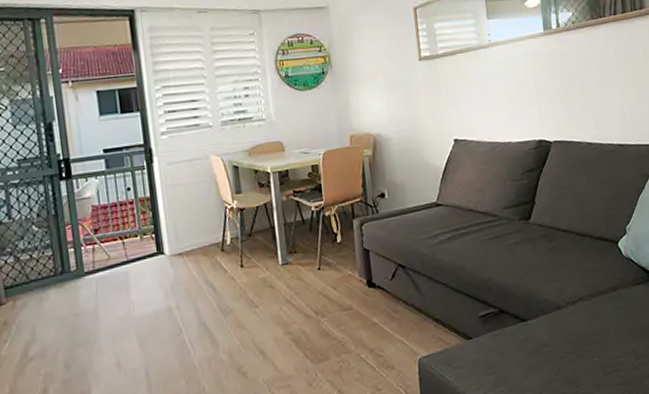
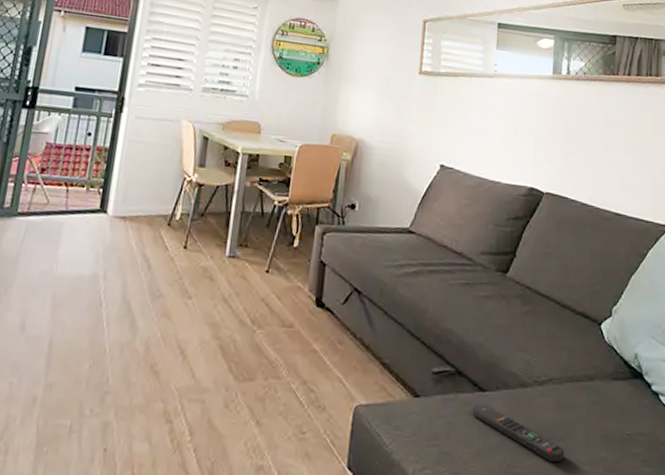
remote control: none [518,330,602,362] -> present [472,403,565,462]

